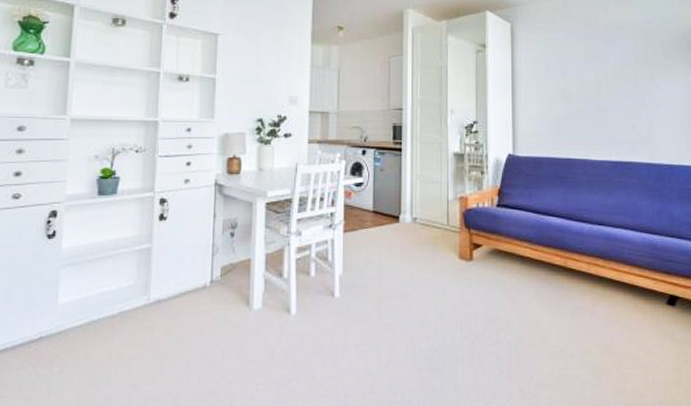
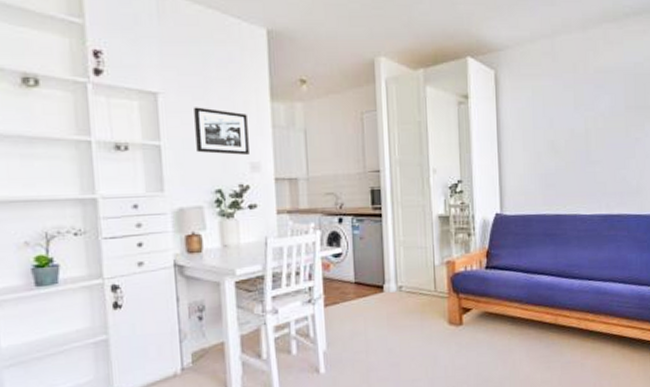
picture frame: none [245,47,290,89] -> present [194,107,249,155]

